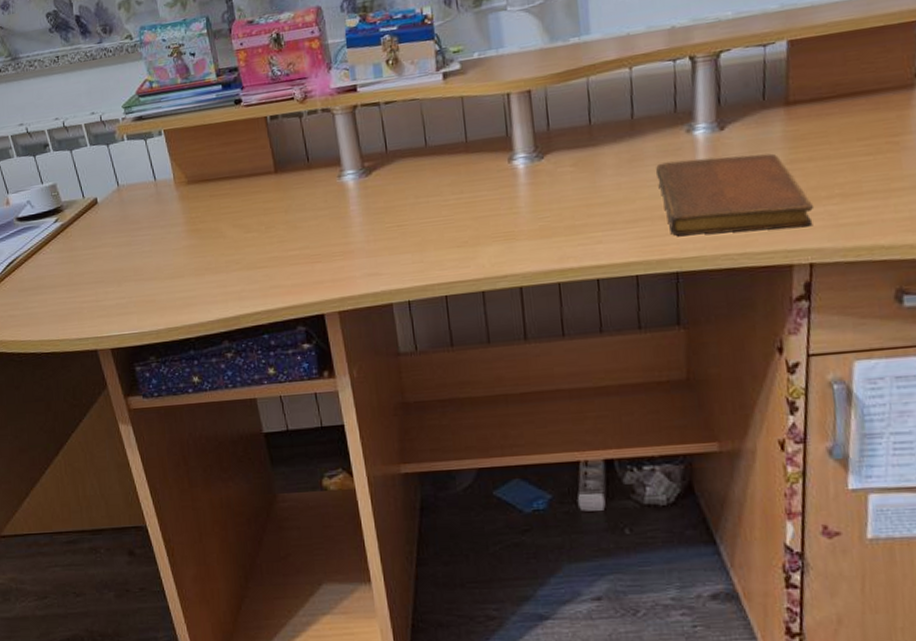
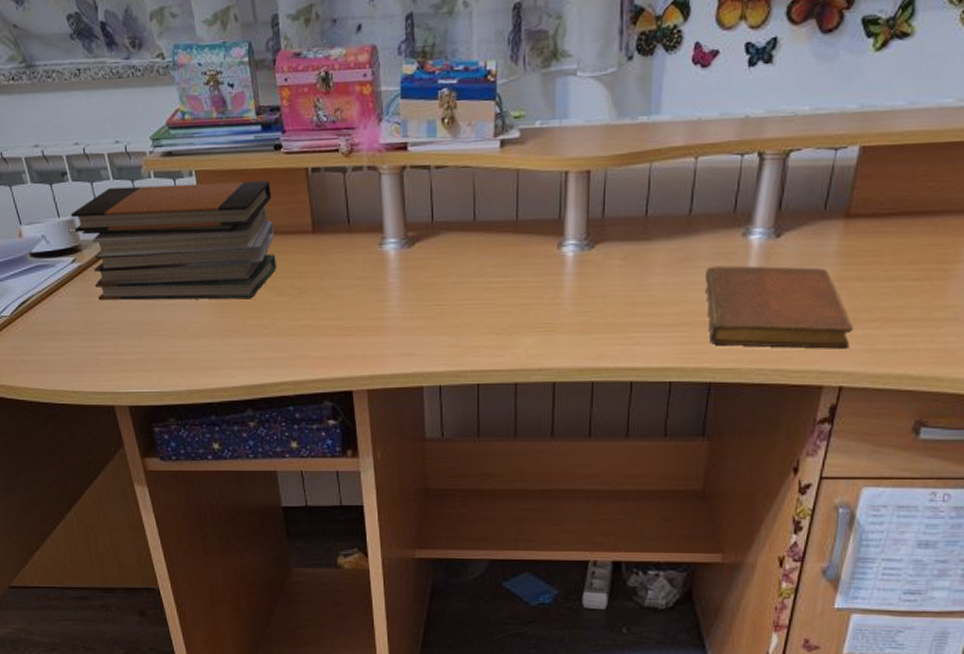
book stack: none [52,131,244,254] -> present [70,180,277,300]

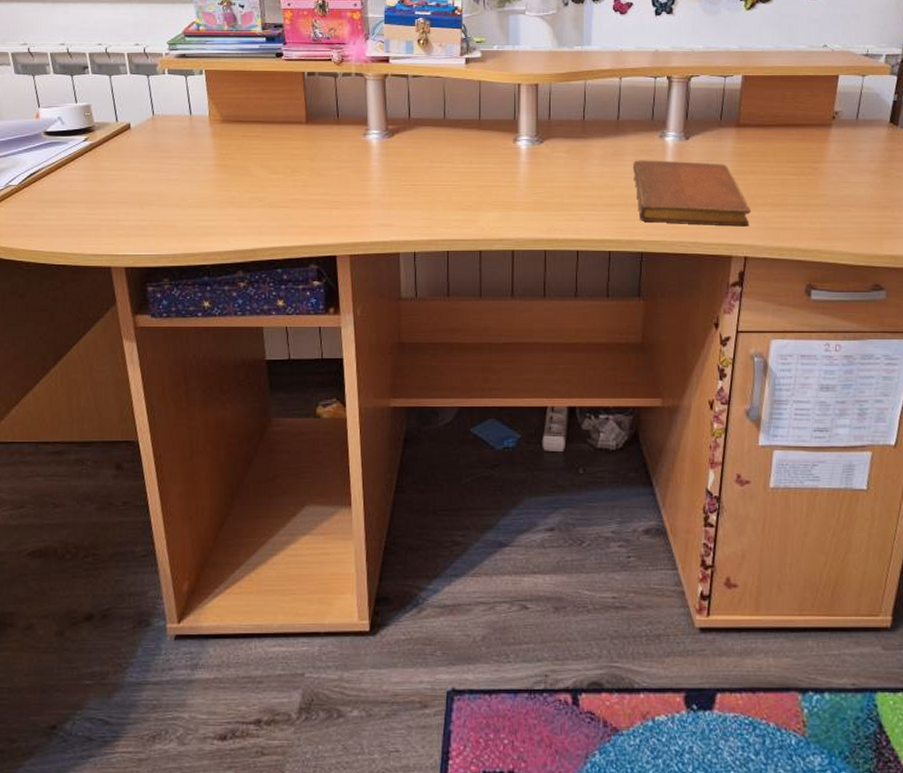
book stack: present [70,180,277,300] -> none [87,80,274,176]

